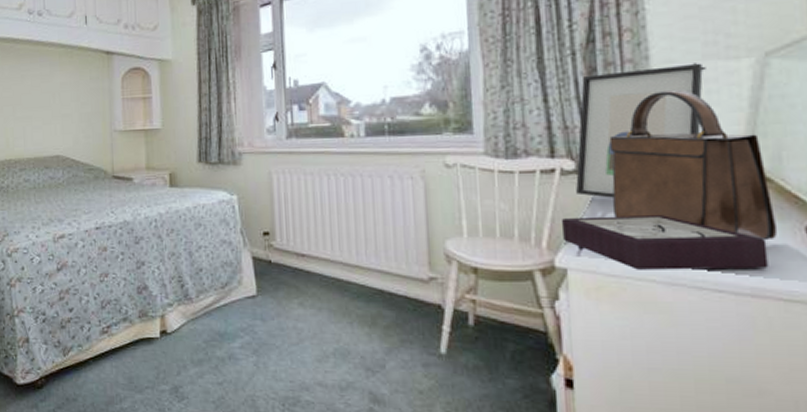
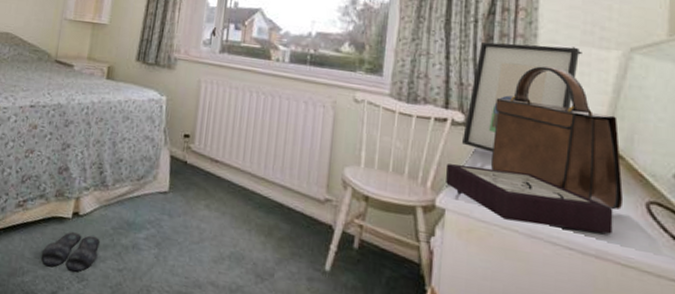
slippers: none [137,352,195,391] -> present [42,232,100,272]

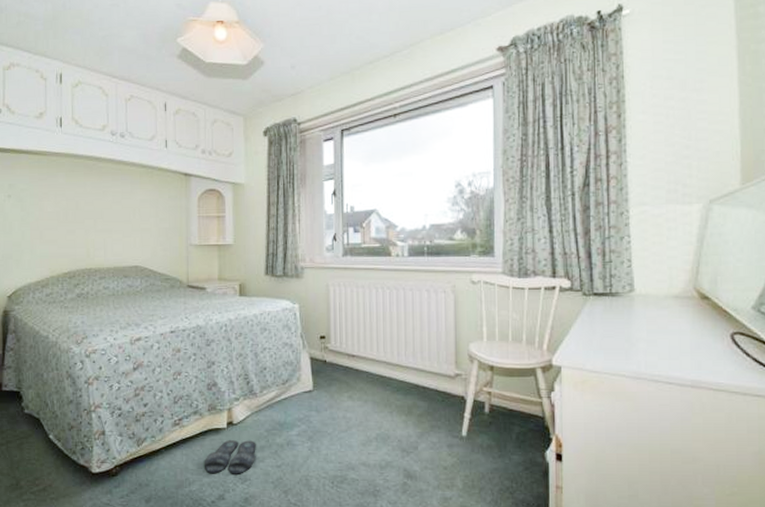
jewelry box: present [445,164,613,234] -> none [558,324,704,367]
picture frame: present [462,41,582,153] -> none [571,206,668,311]
handbag: present [490,66,624,210] -> none [596,227,712,345]

